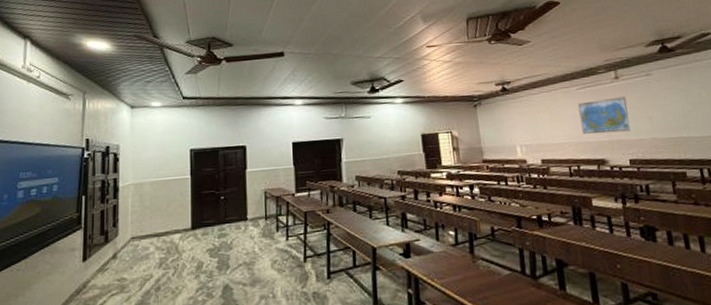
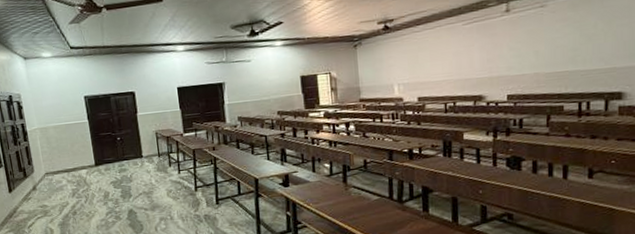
world map: present [577,96,631,135] -> none [461,31,515,71]

